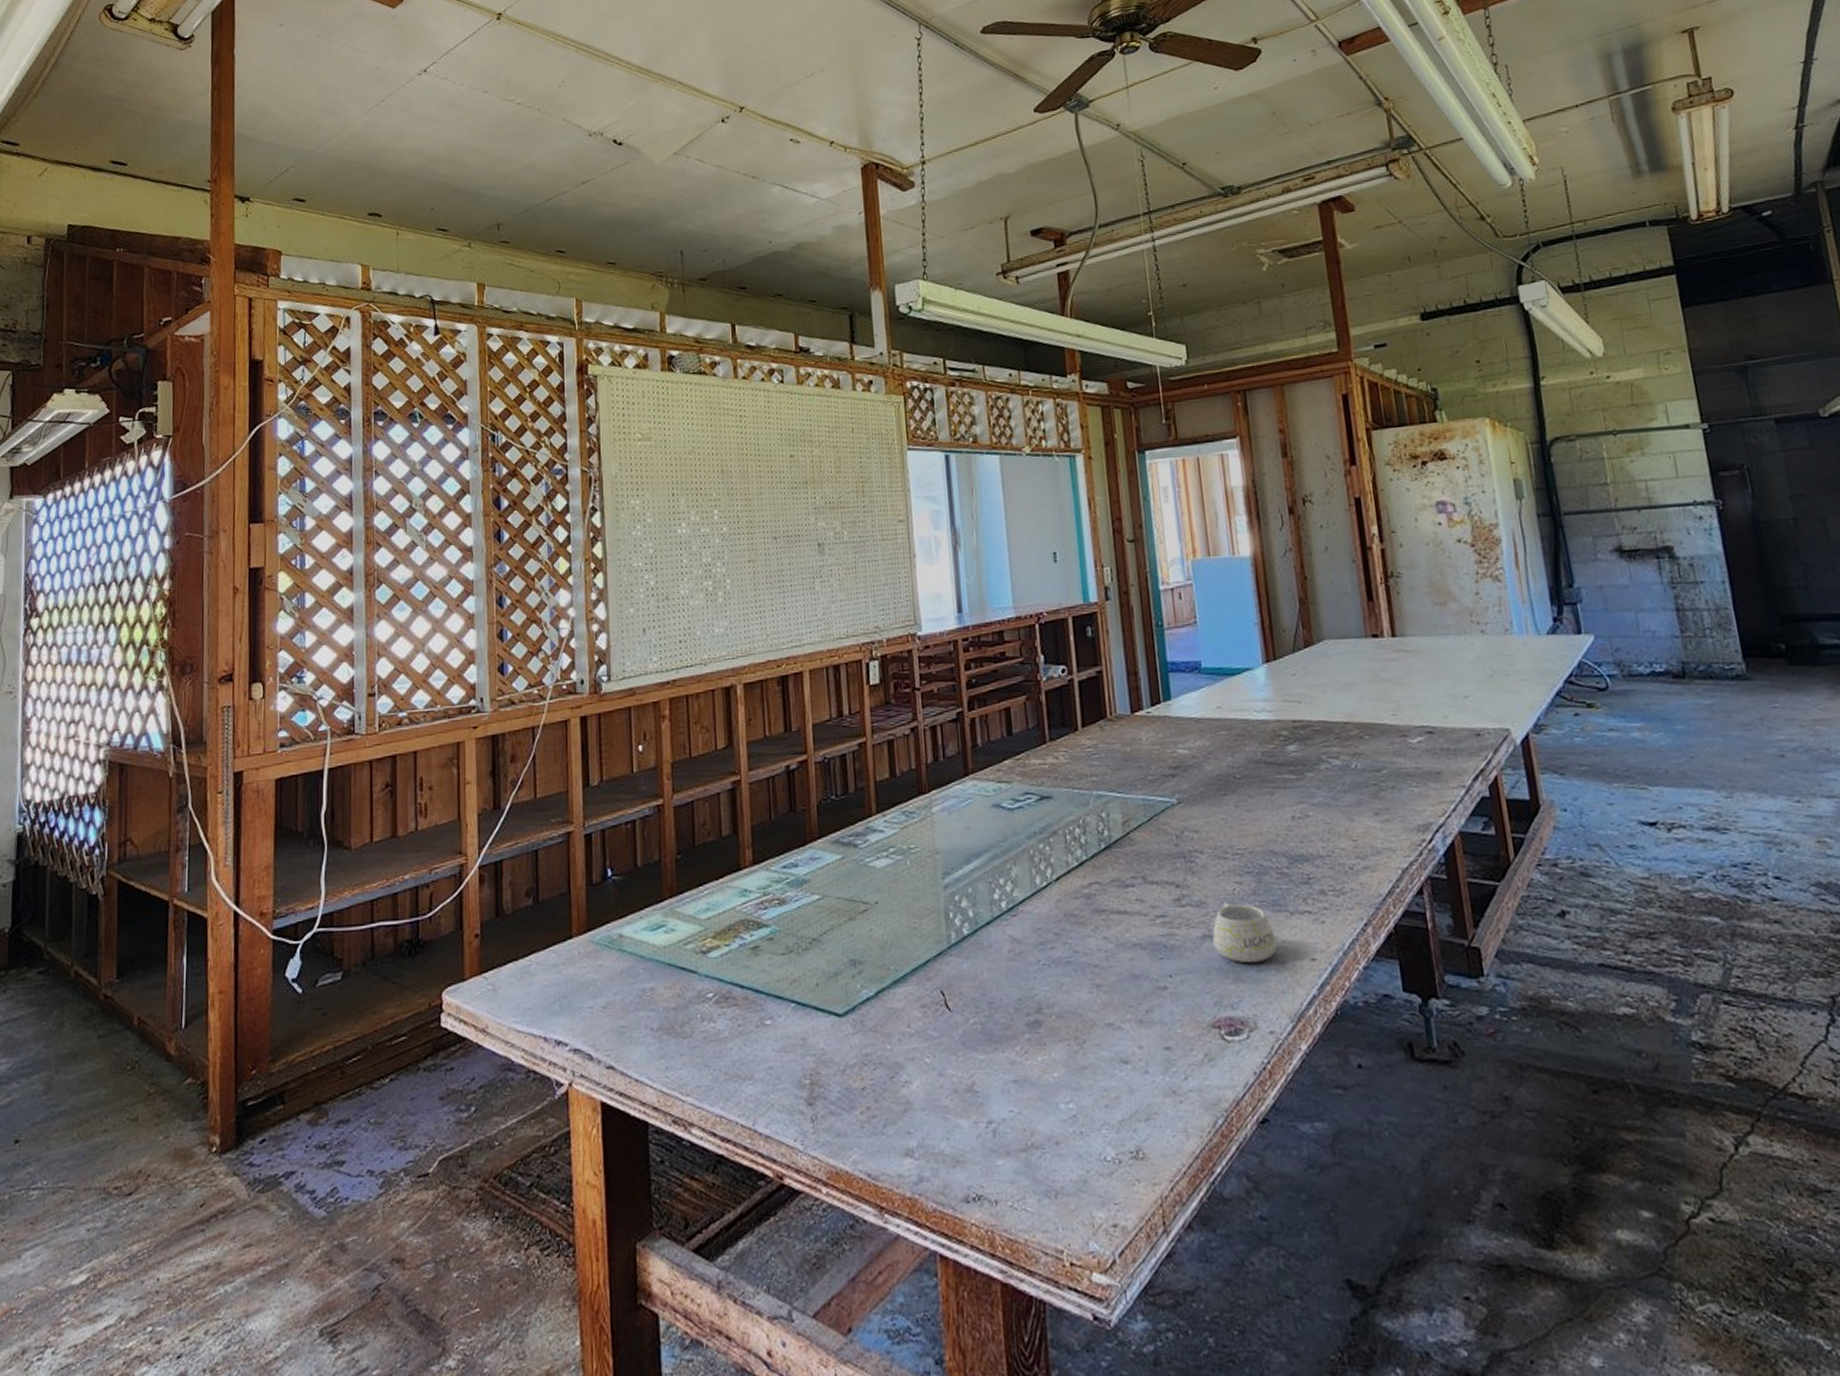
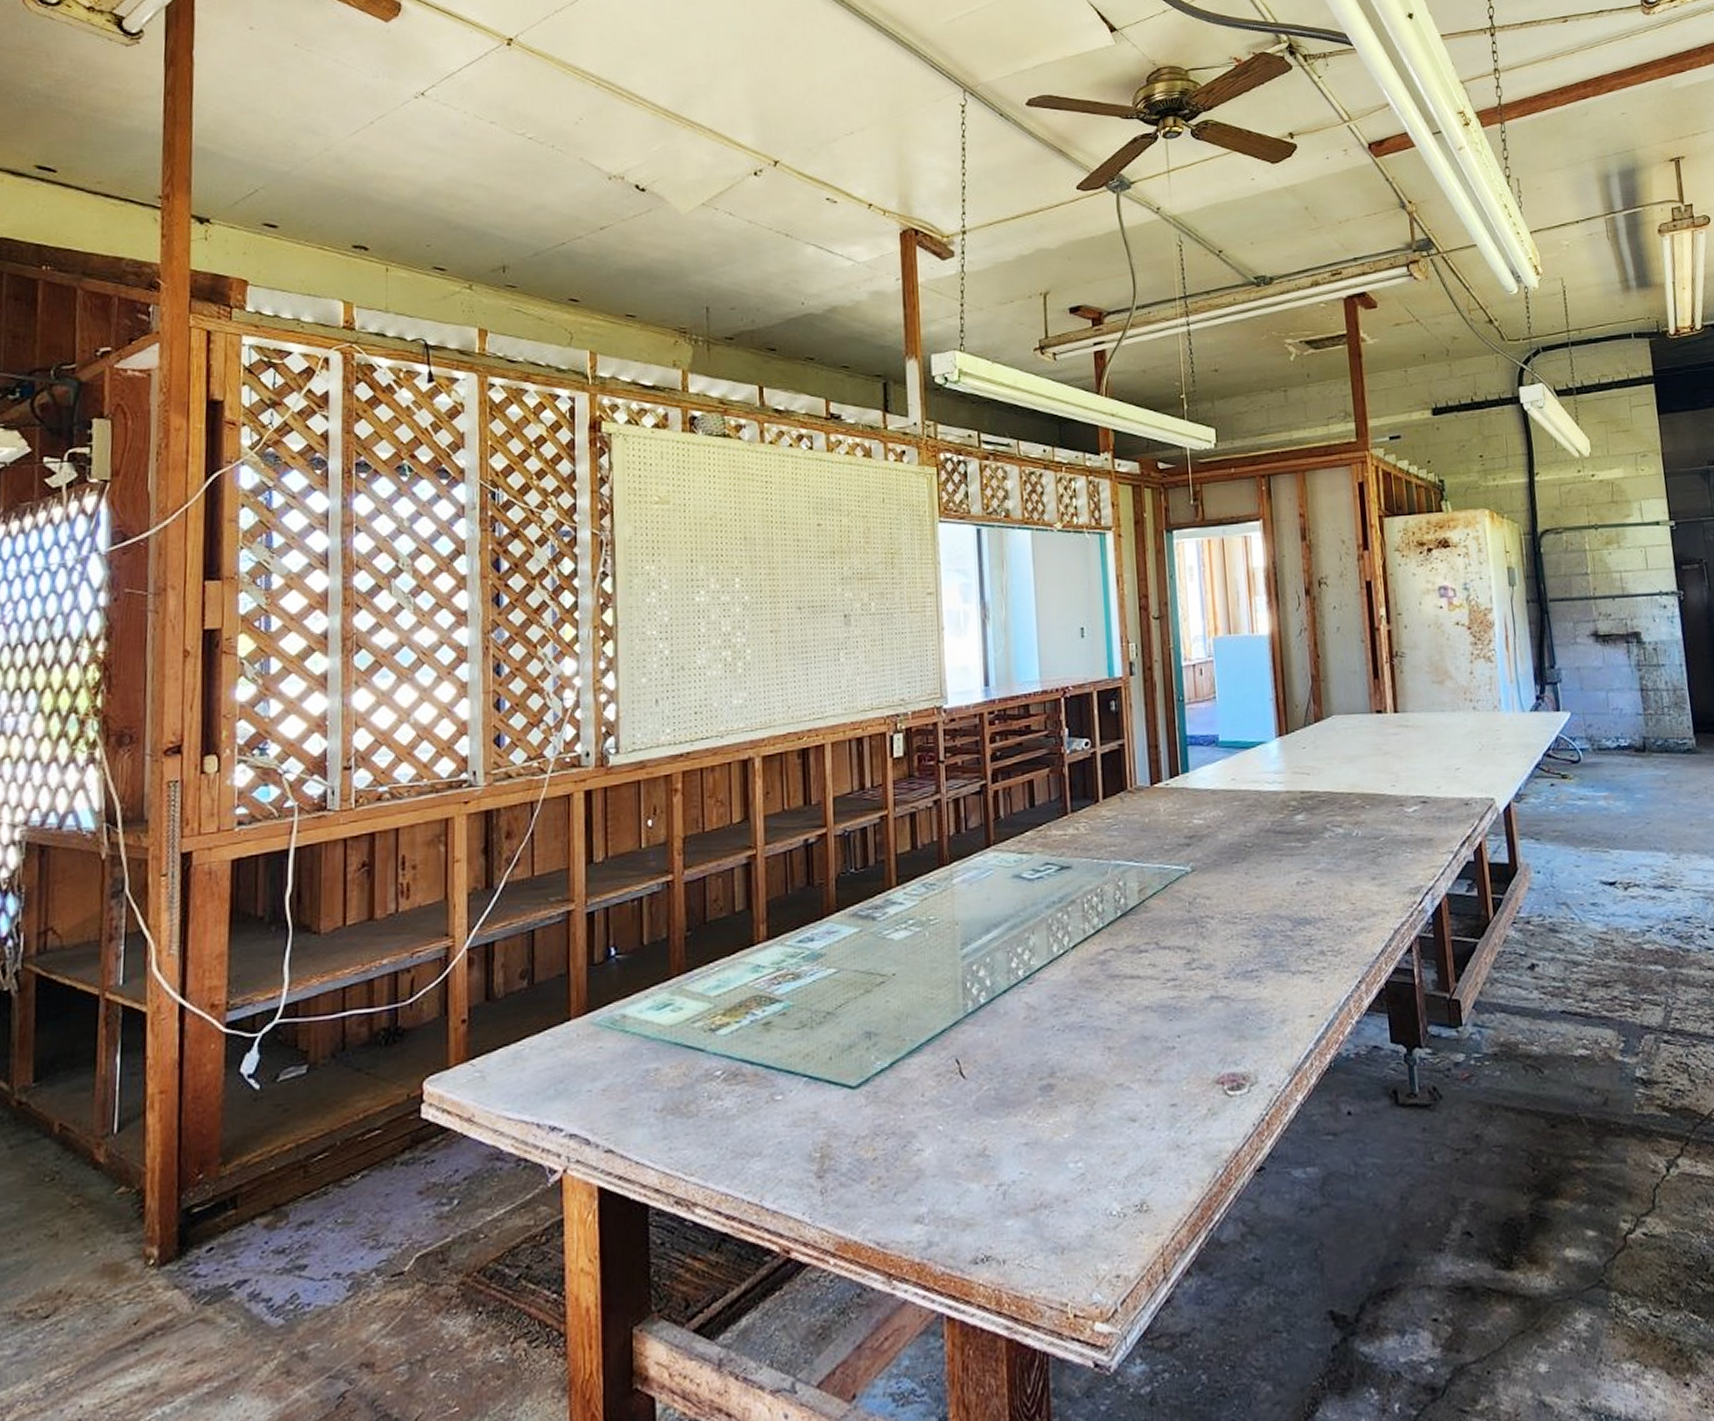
mug: present [1212,903,1277,964] -> none [1220,965,1279,1022]

